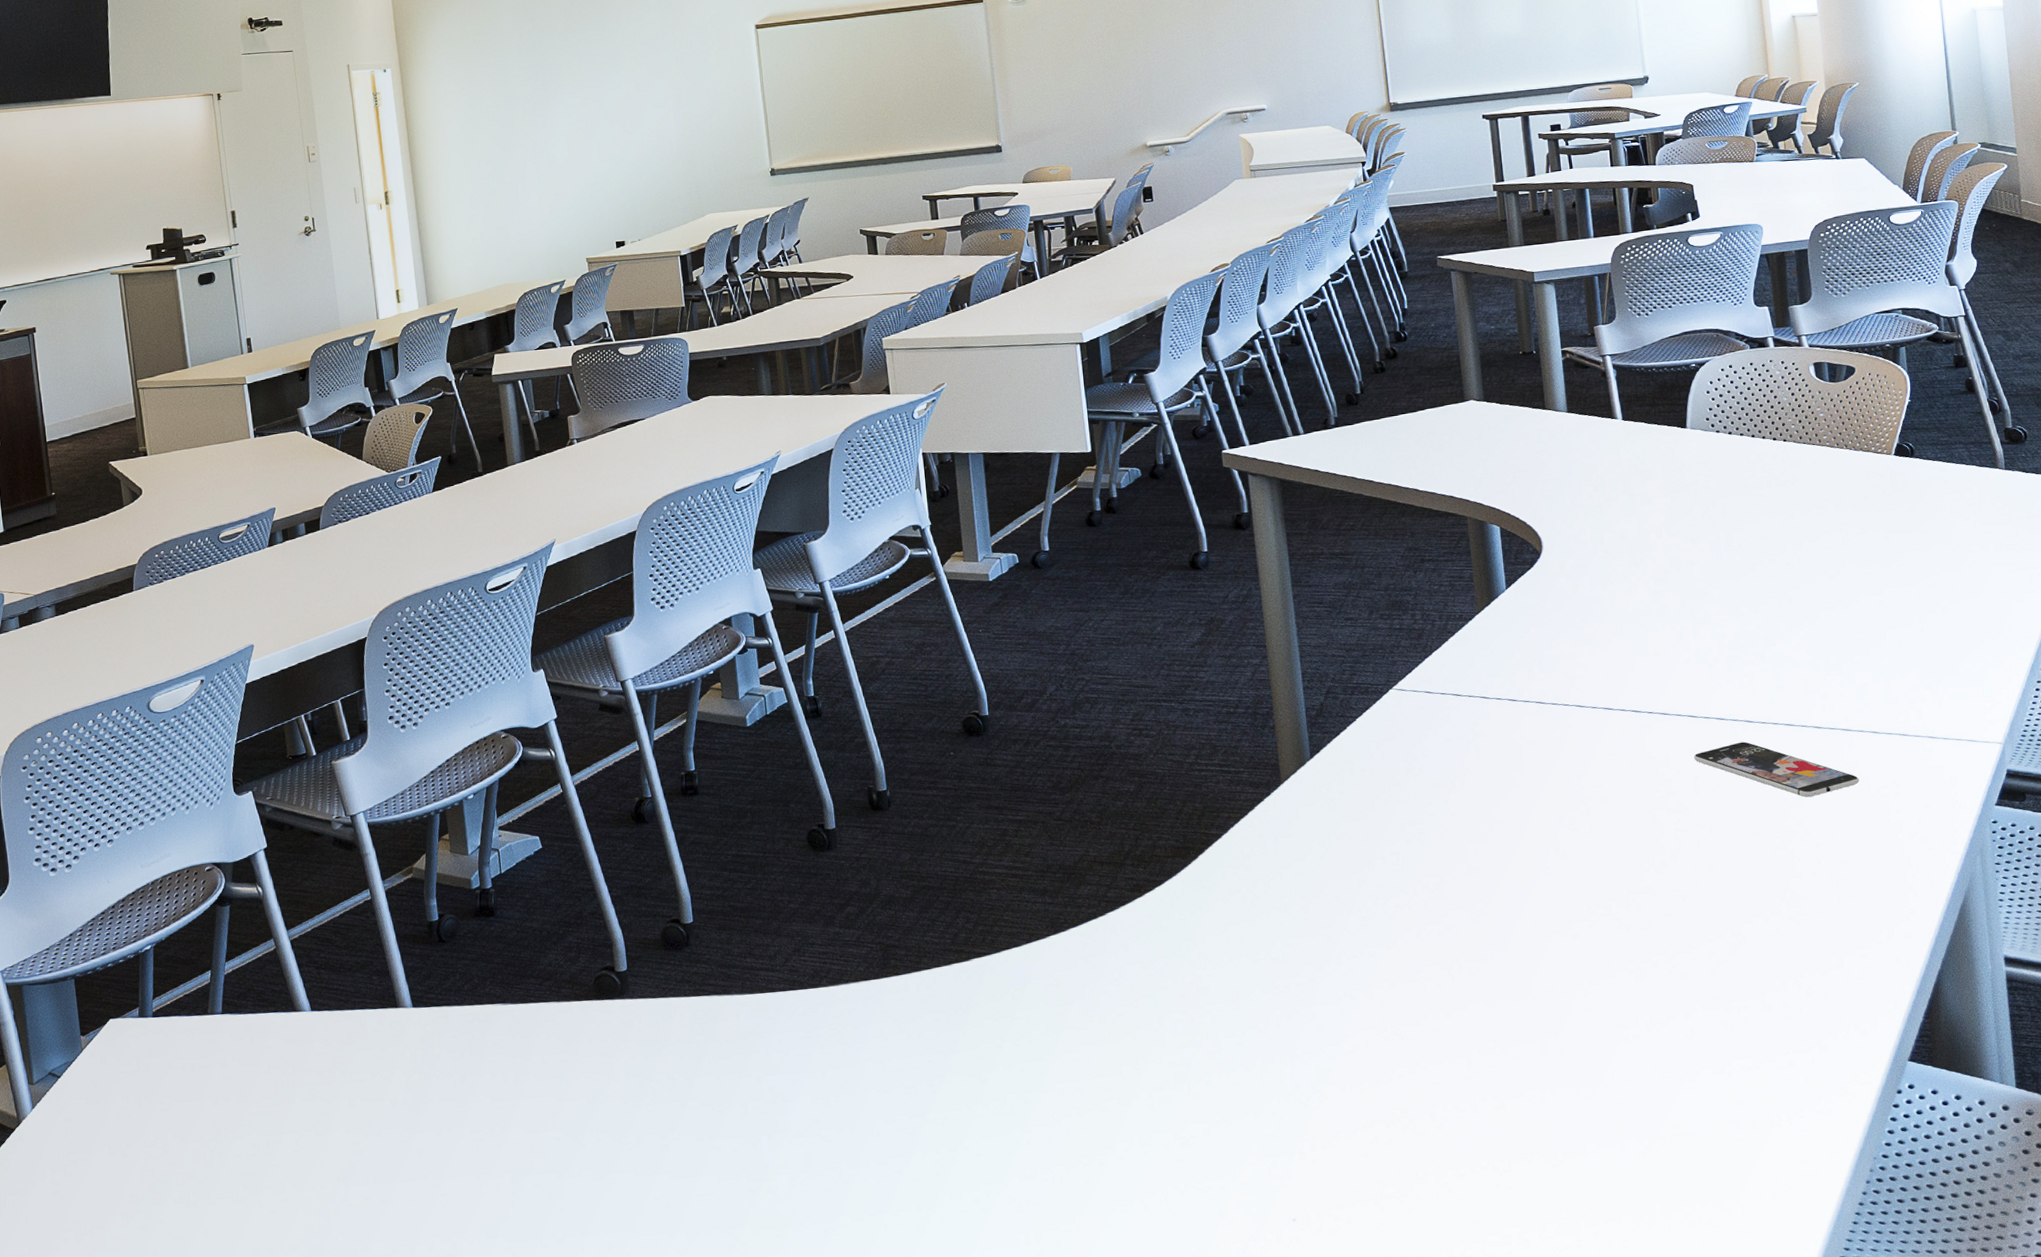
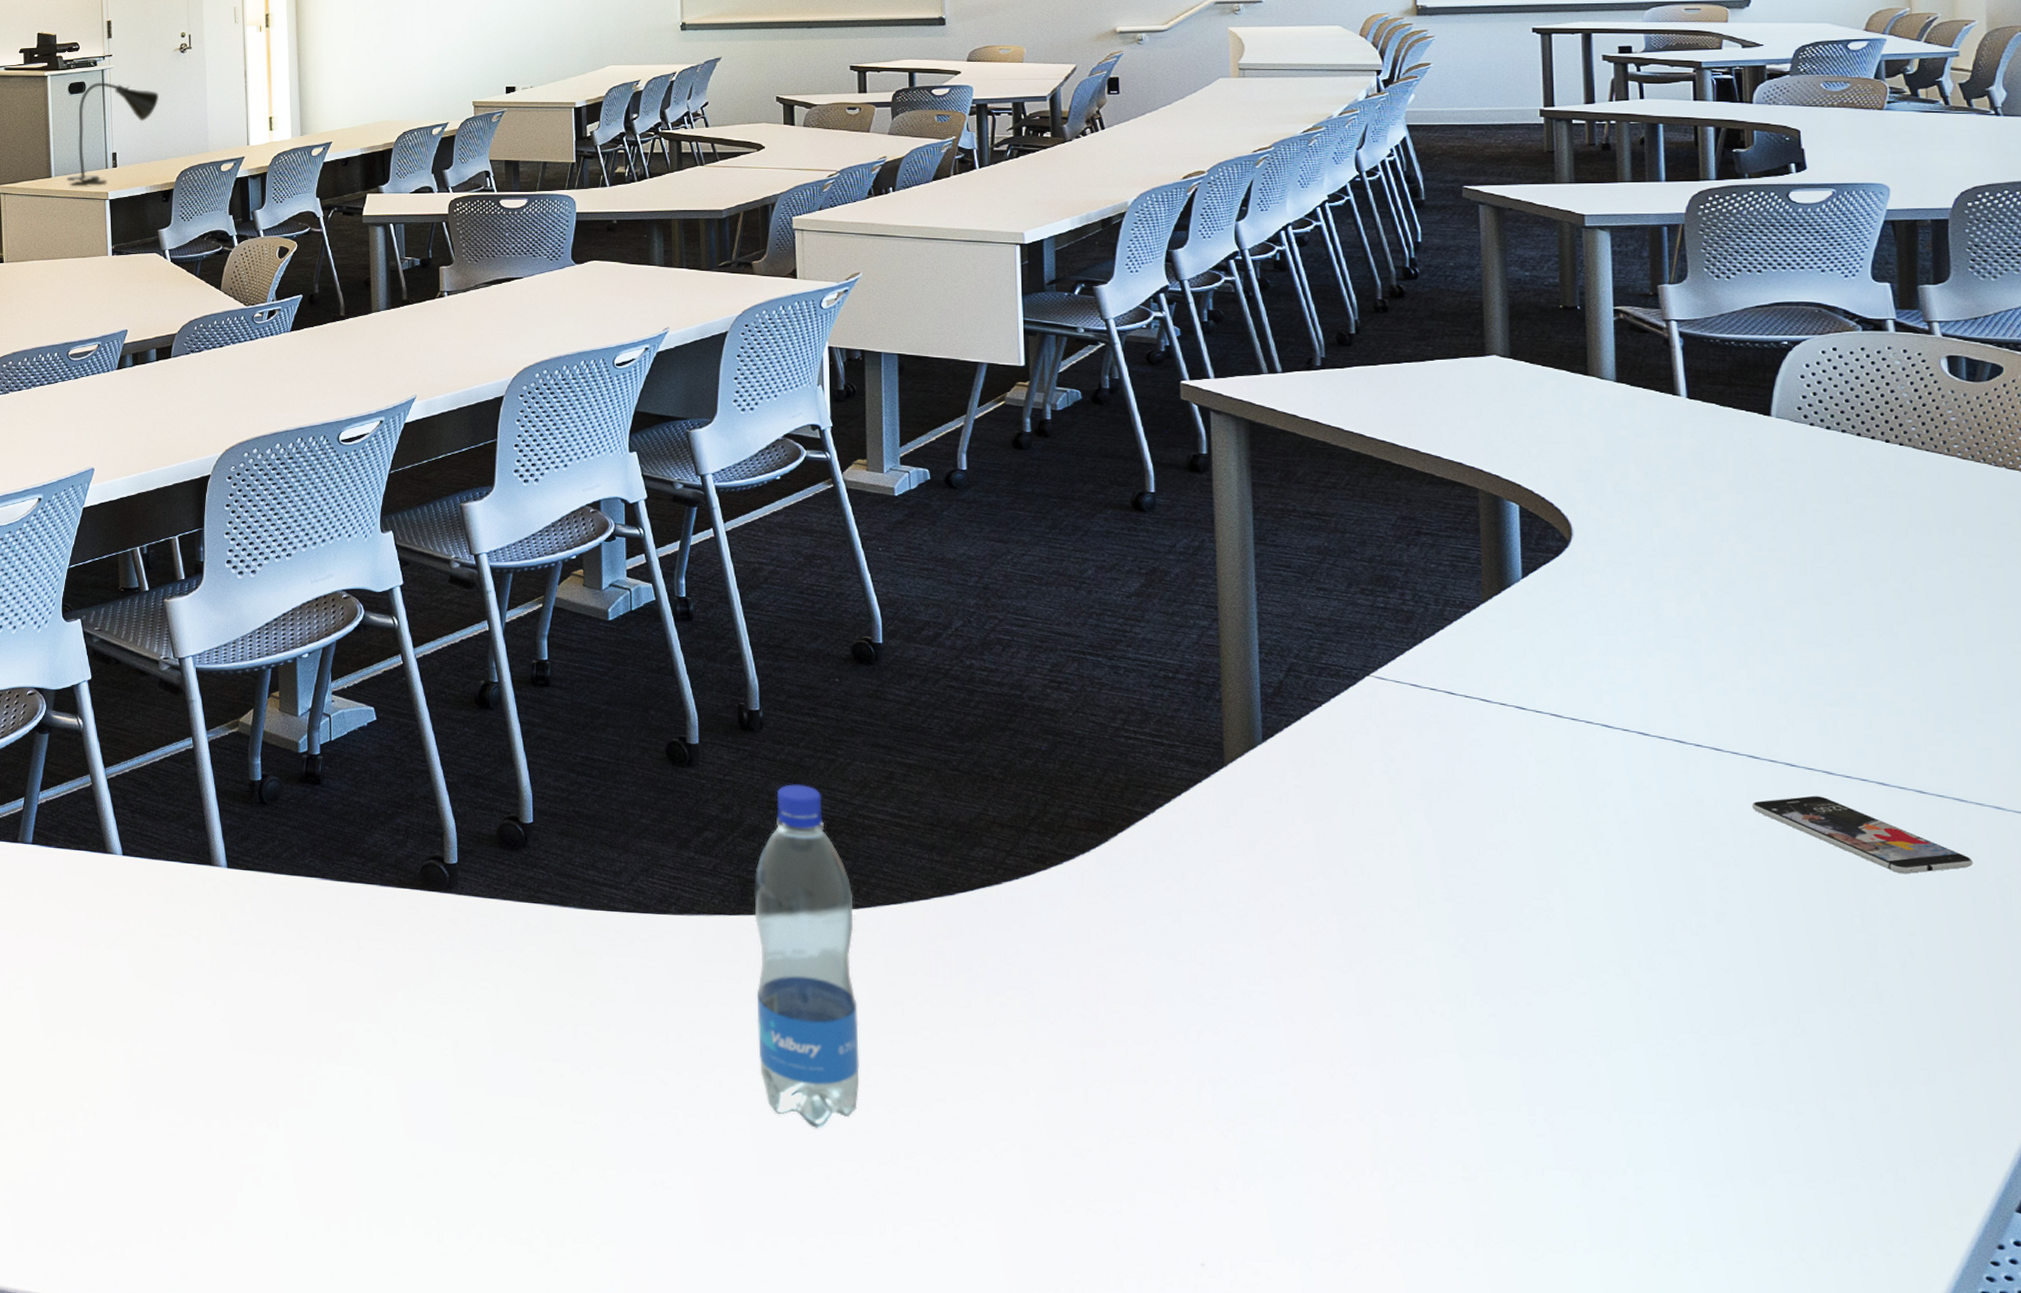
desk lamp: none [203,270,288,377] -> present [66,82,159,188]
bottle: none [893,852,998,1159] -> present [753,784,860,1129]

